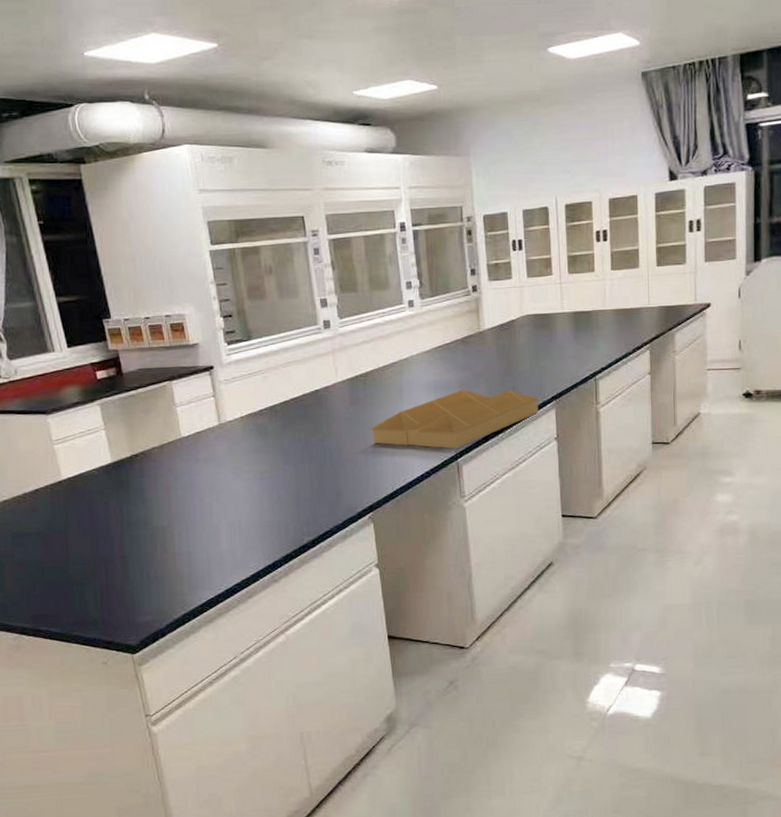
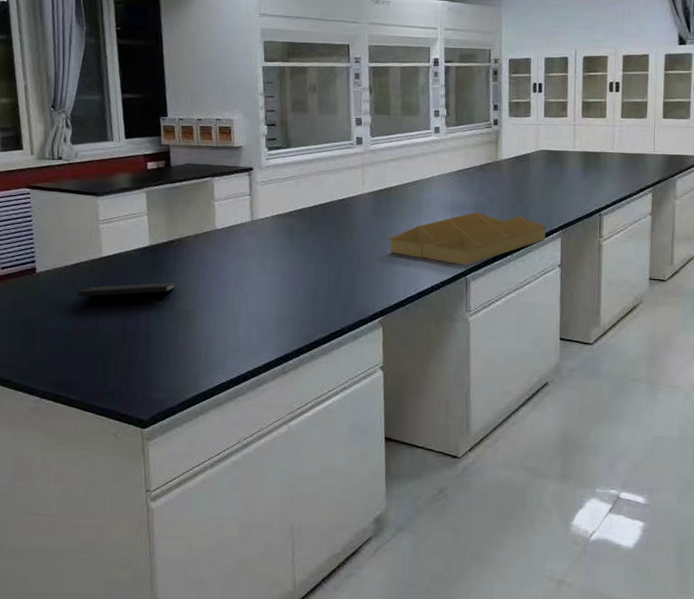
notepad: none [41,499,146,526] -> present [77,282,175,301]

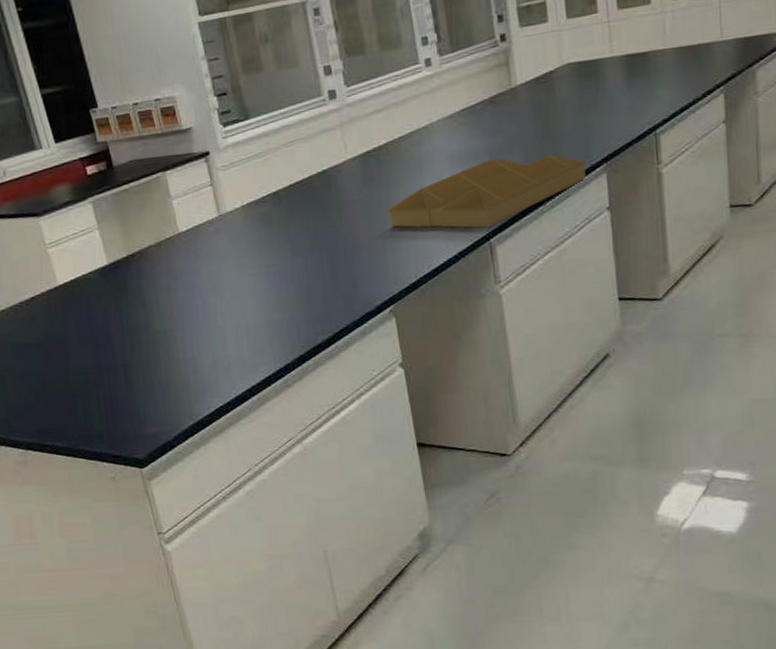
notepad: present [77,282,175,301] -> none [39,302,146,335]

